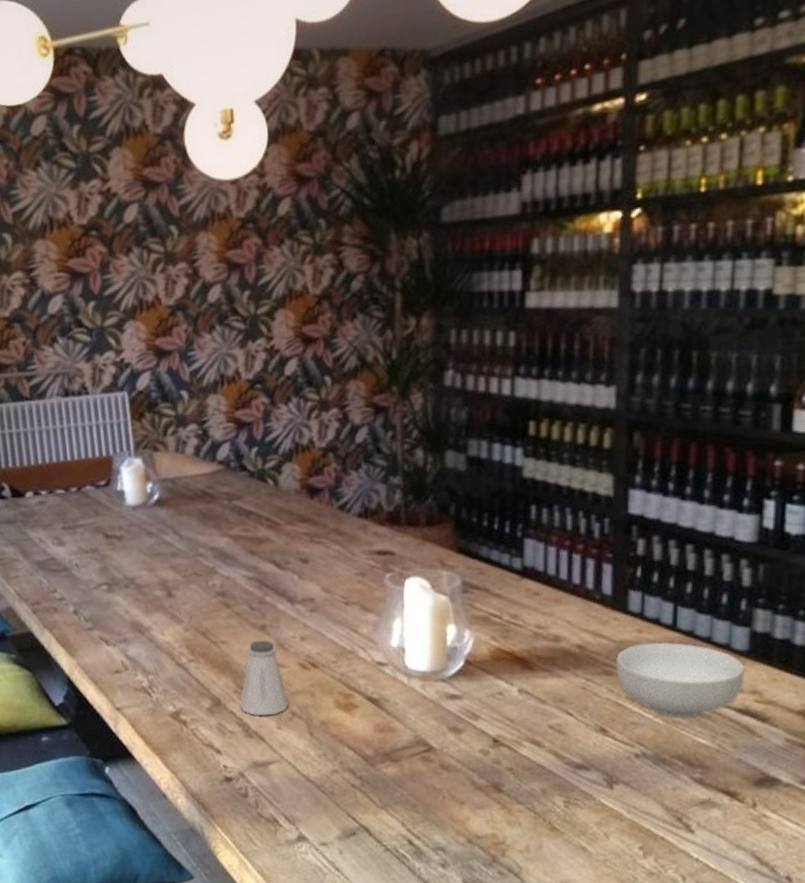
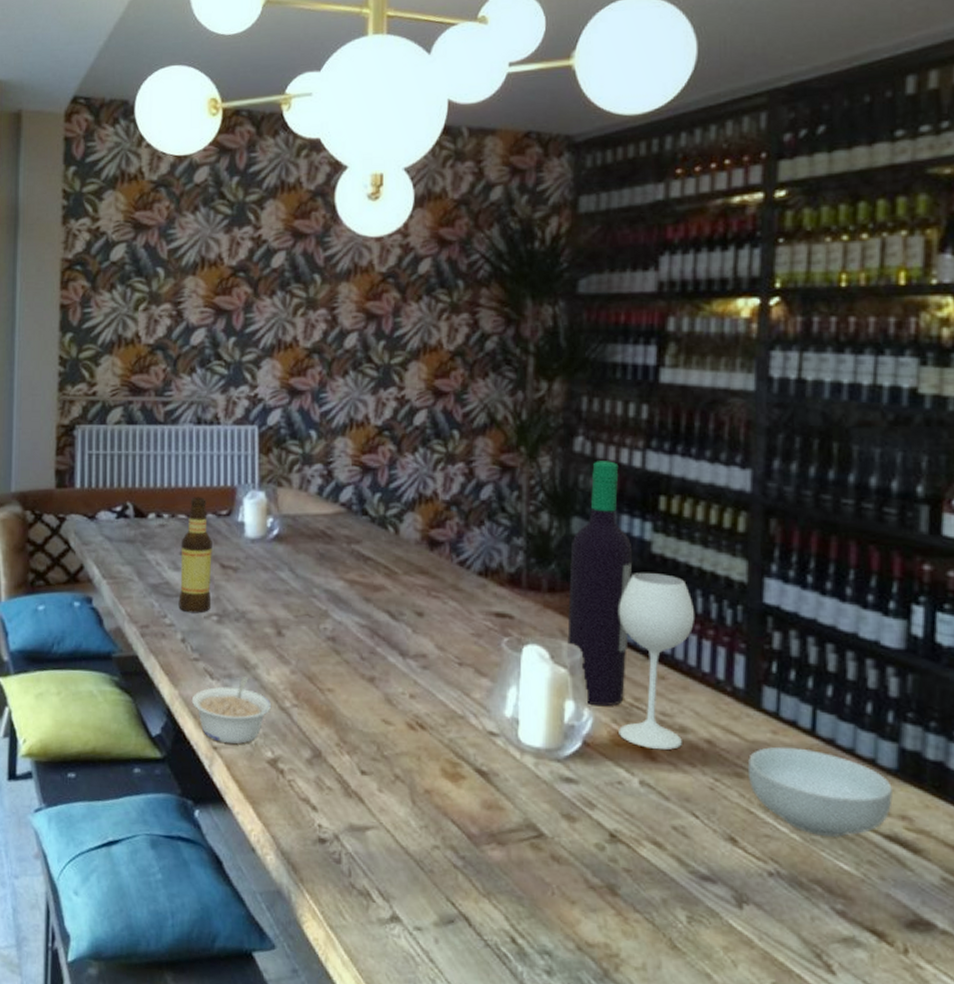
bottle: none [62,470,99,586] -> present [178,497,212,613]
legume: none [90,639,169,703] -> present [191,677,272,744]
saltshaker: present [239,640,288,716] -> none [341,692,392,776]
wine bottle: none [446,391,566,659] -> present [567,461,695,750]

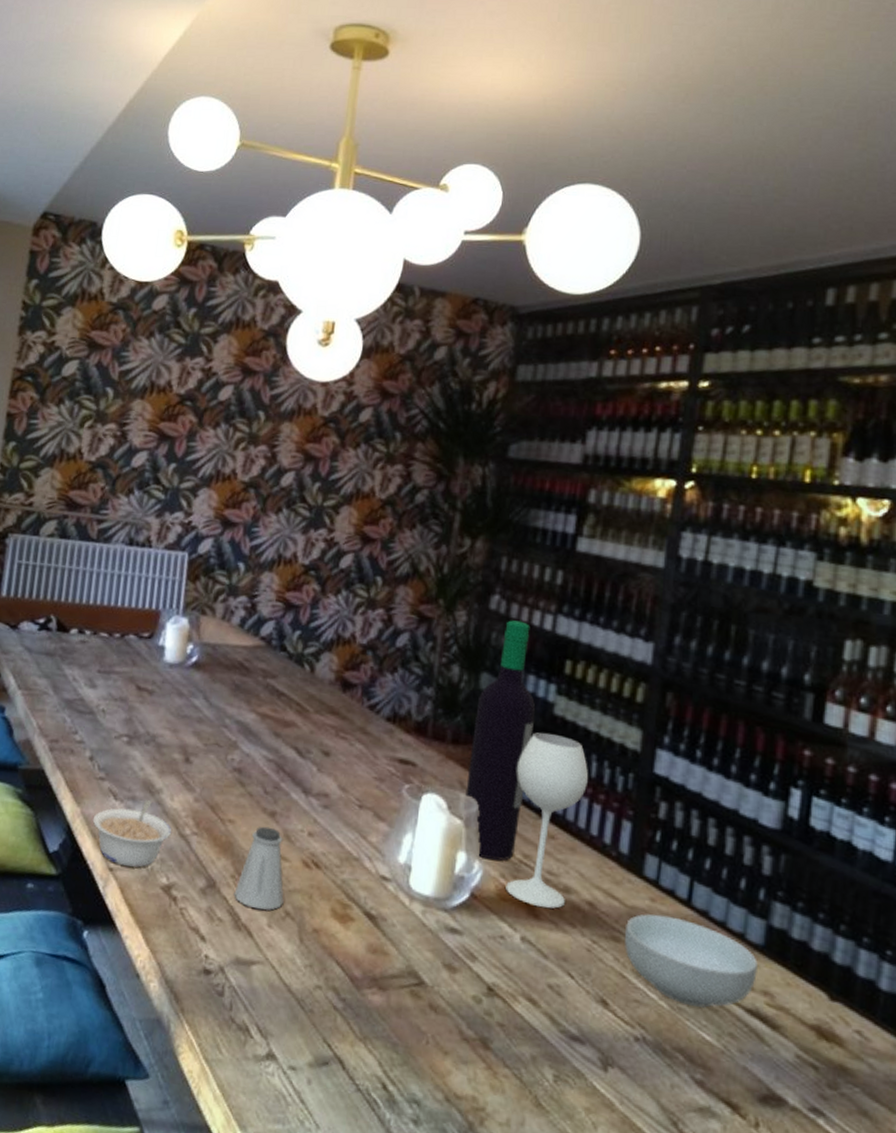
bottle: present [178,497,212,613] -> none [90,616,131,733]
saltshaker: none [341,692,392,776] -> present [234,826,284,911]

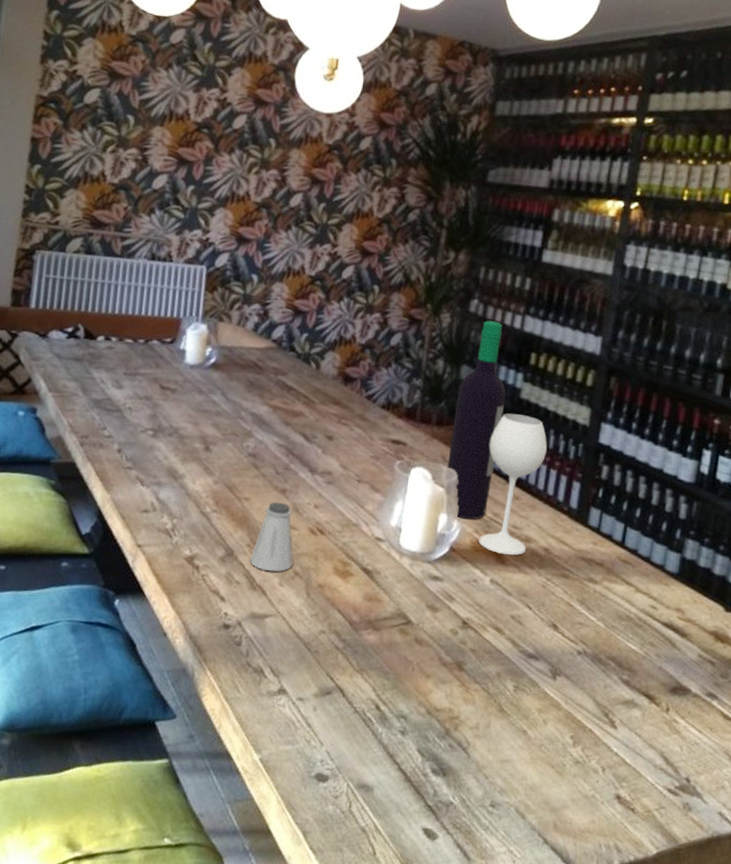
legume: present [92,800,172,868] -> none [121,484,194,543]
cereal bowl: present [624,914,758,1008] -> none [571,554,673,625]

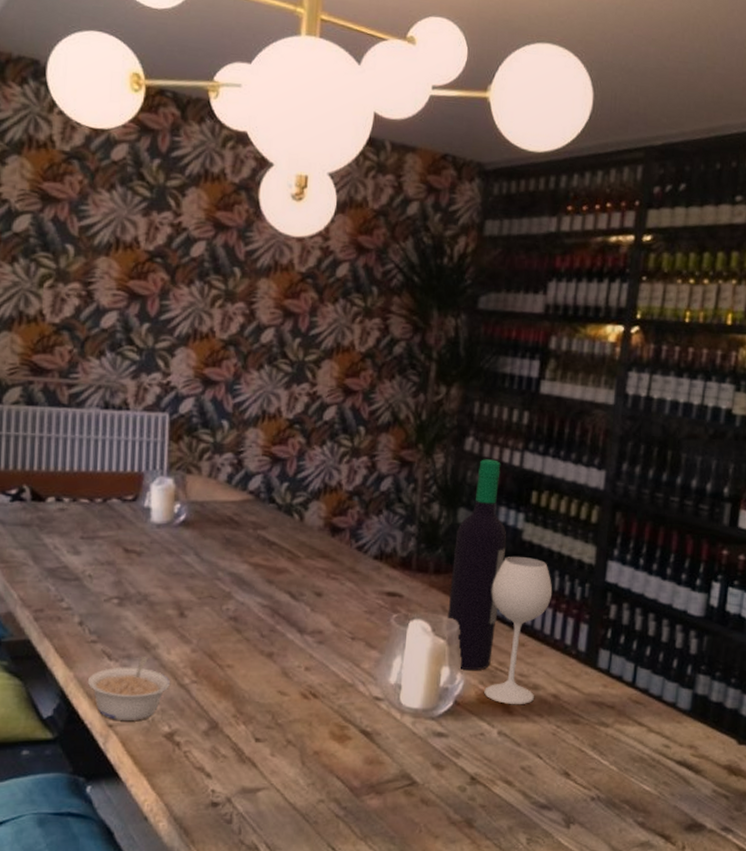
legume: none [121,484,194,543] -> present [87,657,171,720]
saltshaker: present [249,501,293,572] -> none [236,667,285,742]

